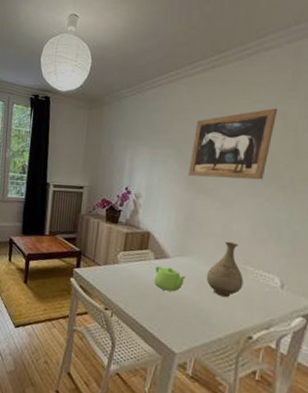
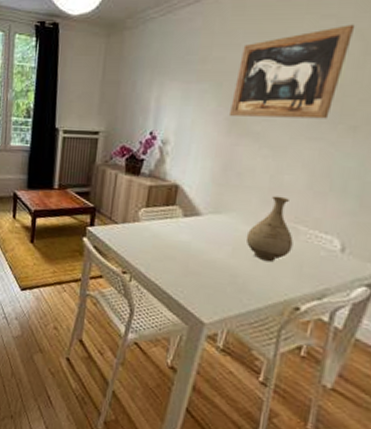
teapot: present [154,266,186,292] -> none [181,224,221,255]

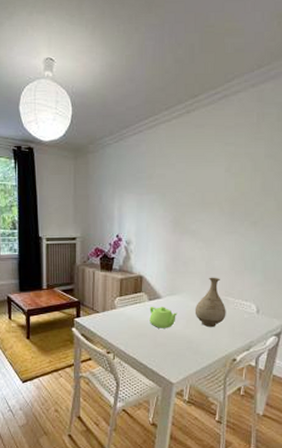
teapot: none [181,224,221,255] -> present [149,307,177,328]
wall art: present [230,24,356,119] -> none [173,150,247,219]

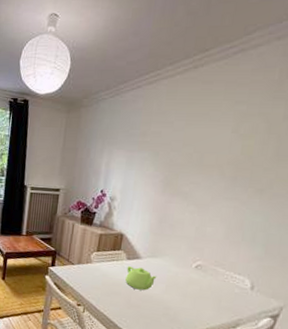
vase: present [194,277,226,327] -> none [176,243,214,297]

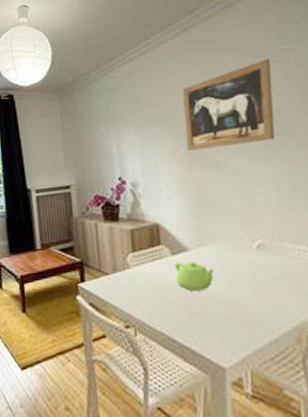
wall art: none [164,109,262,183] -> present [182,58,276,151]

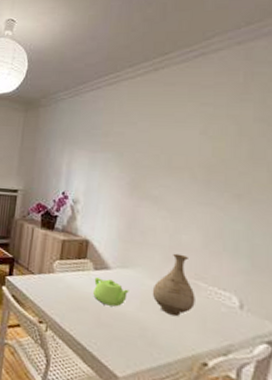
wall art: present [182,58,276,151] -> none [131,111,229,187]
vase: none [237,217,287,286] -> present [152,253,195,316]

